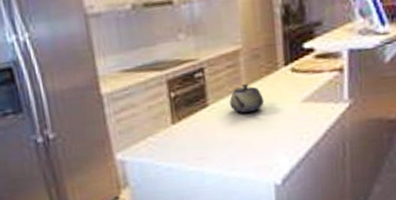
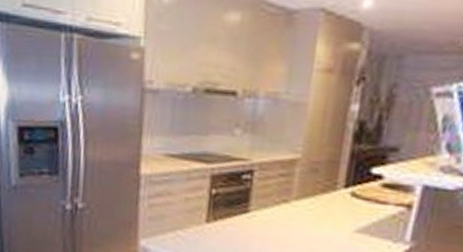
teapot: present [230,84,265,114] -> none [273,198,313,231]

